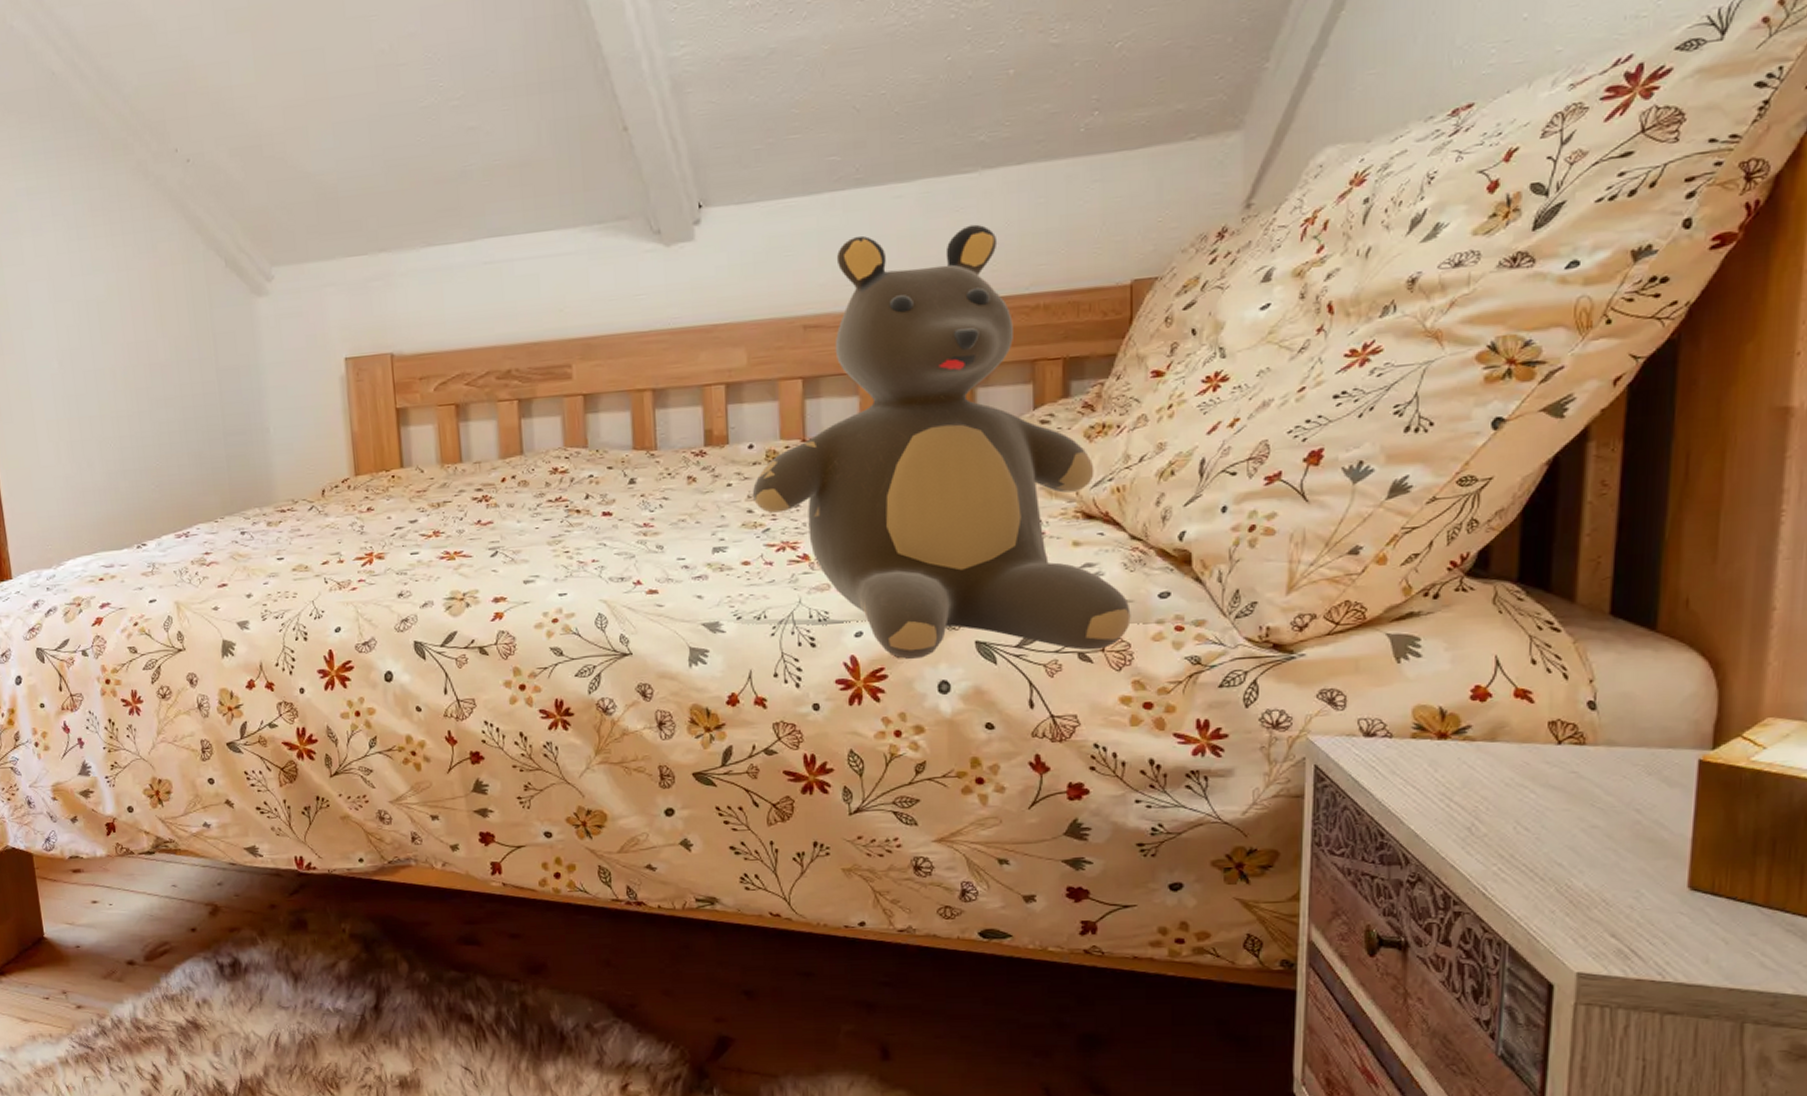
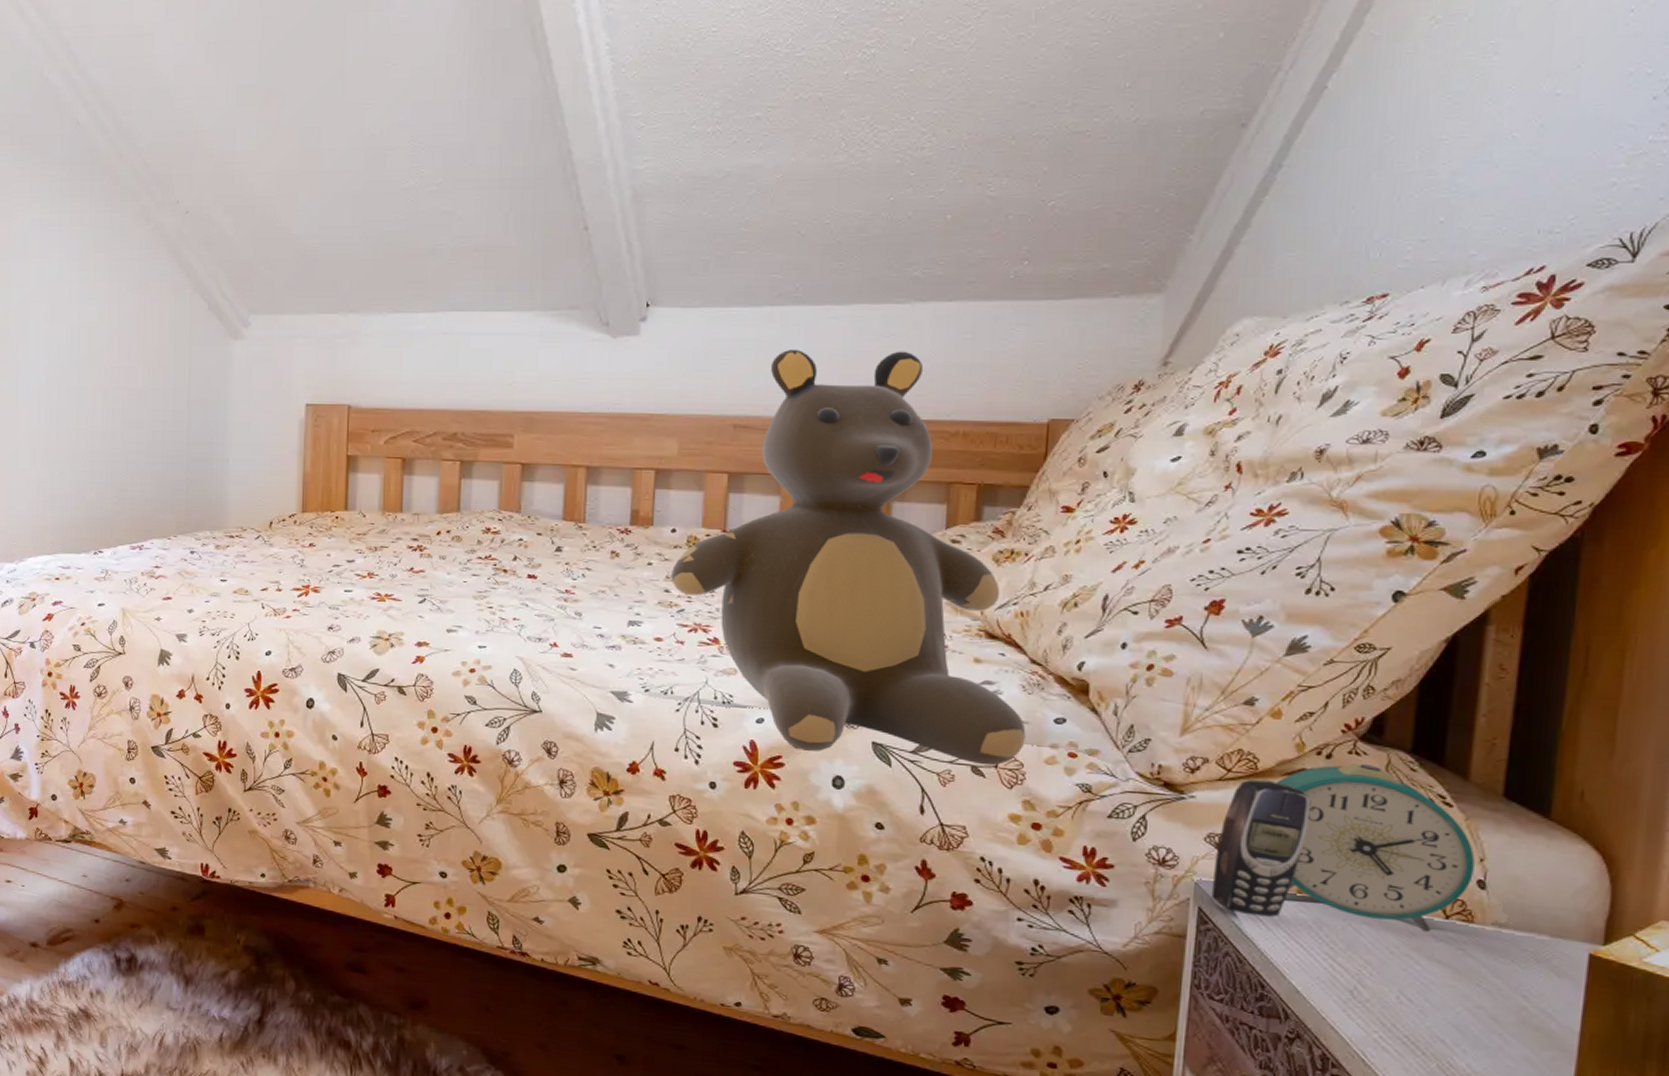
mobile phone: none [1326,629,1421,767] -> present [1211,780,1312,917]
alarm clock: none [1386,599,1584,760] -> present [1277,763,1475,932]

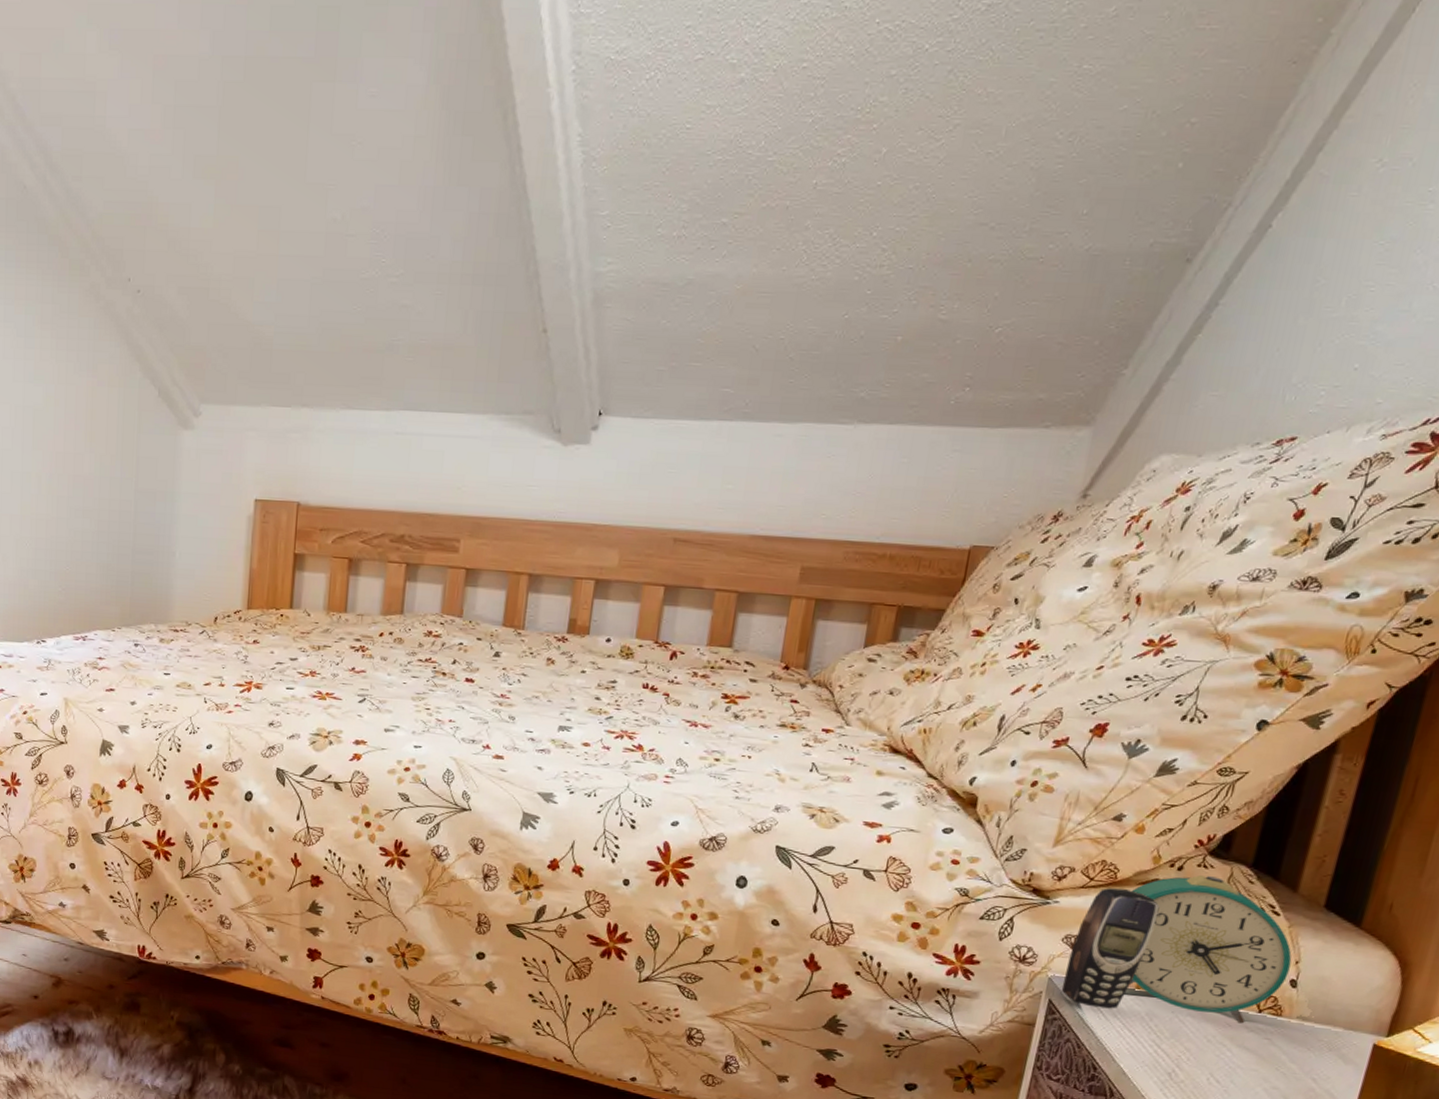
teddy bear: present [670,349,1026,766] -> none [602,465,916,870]

